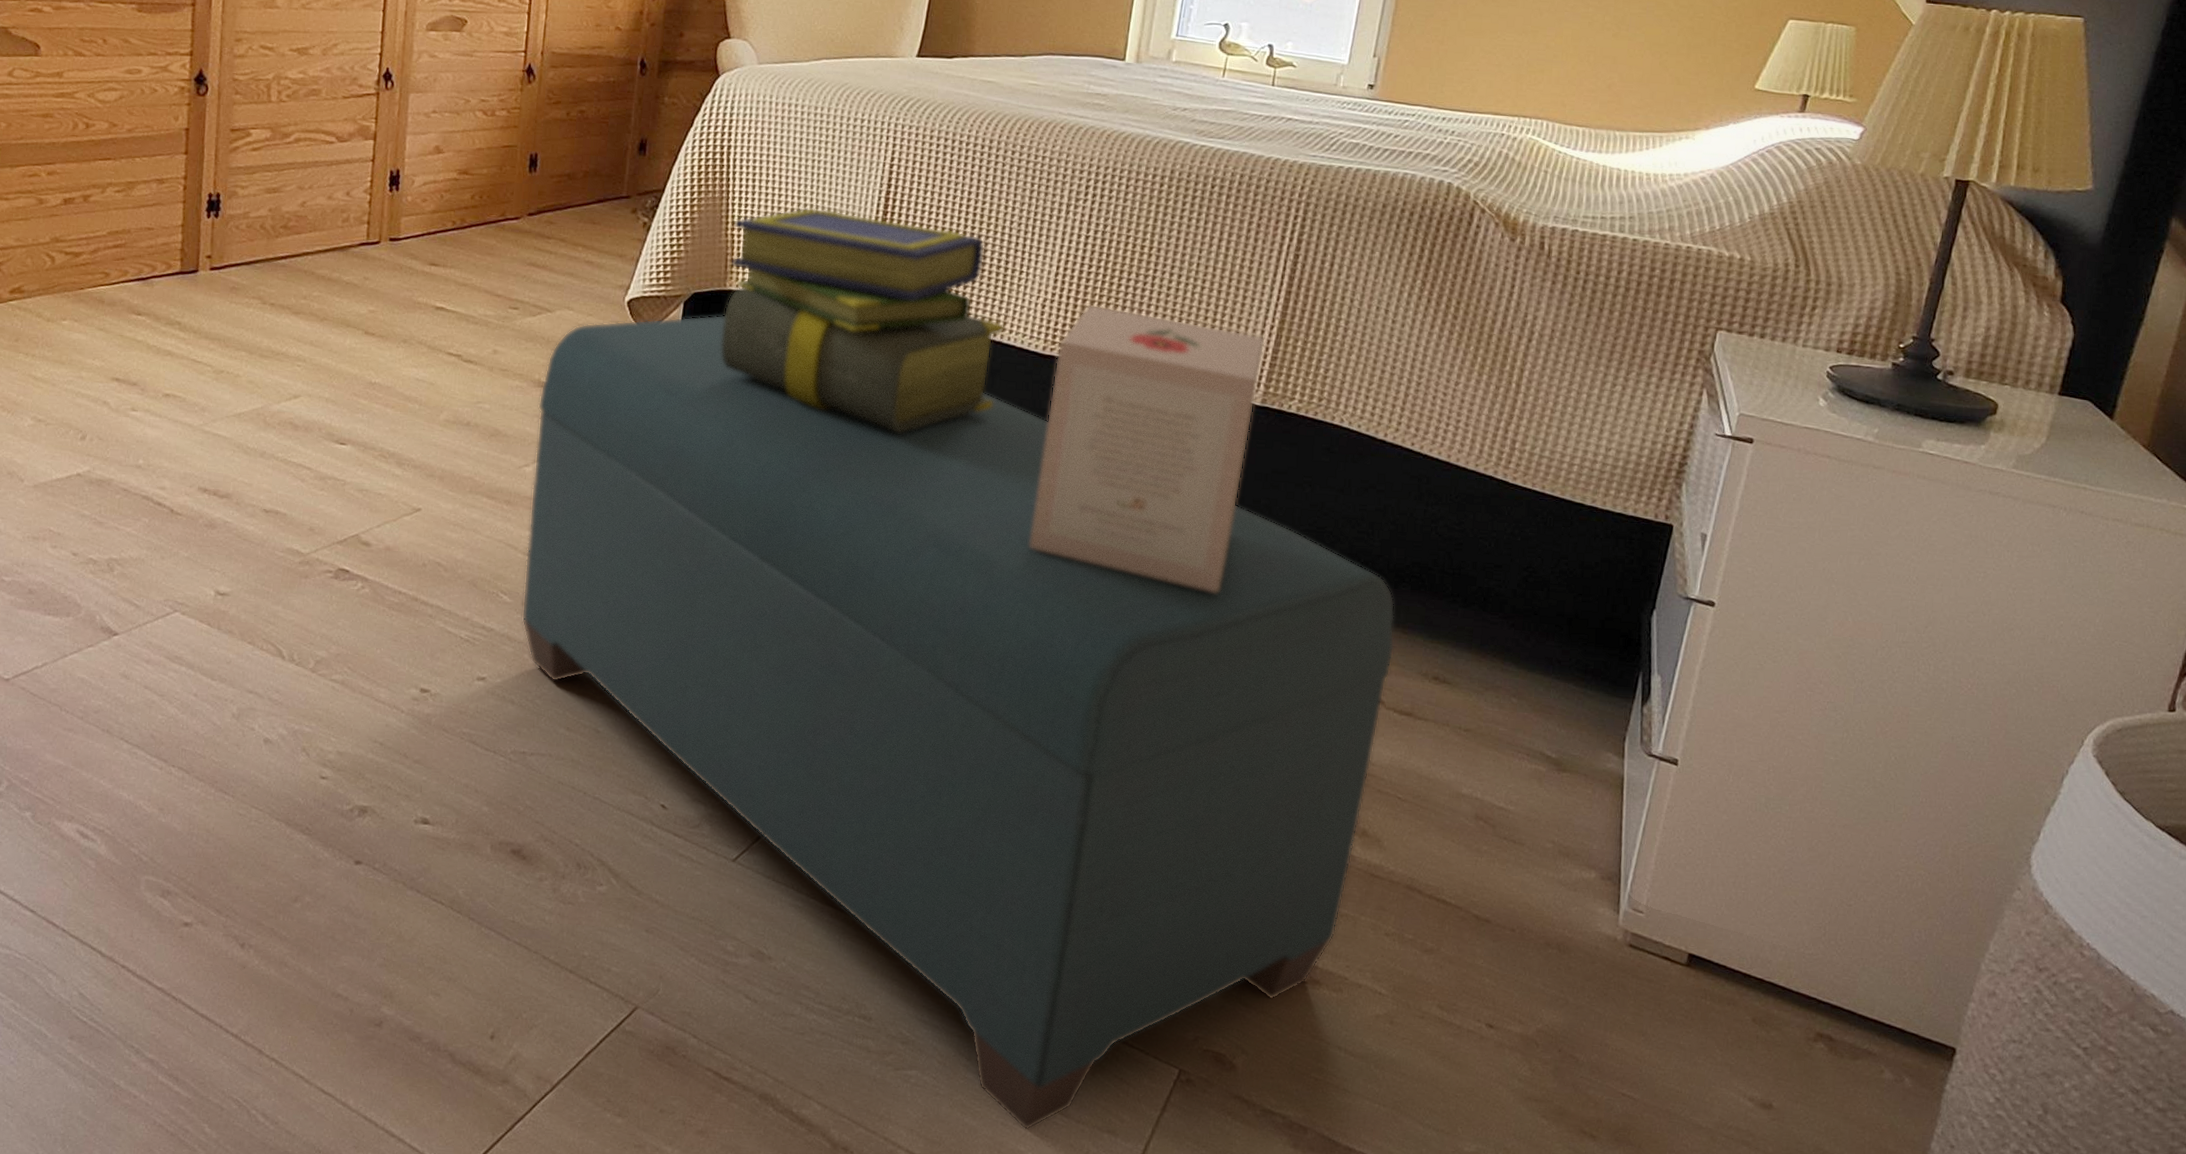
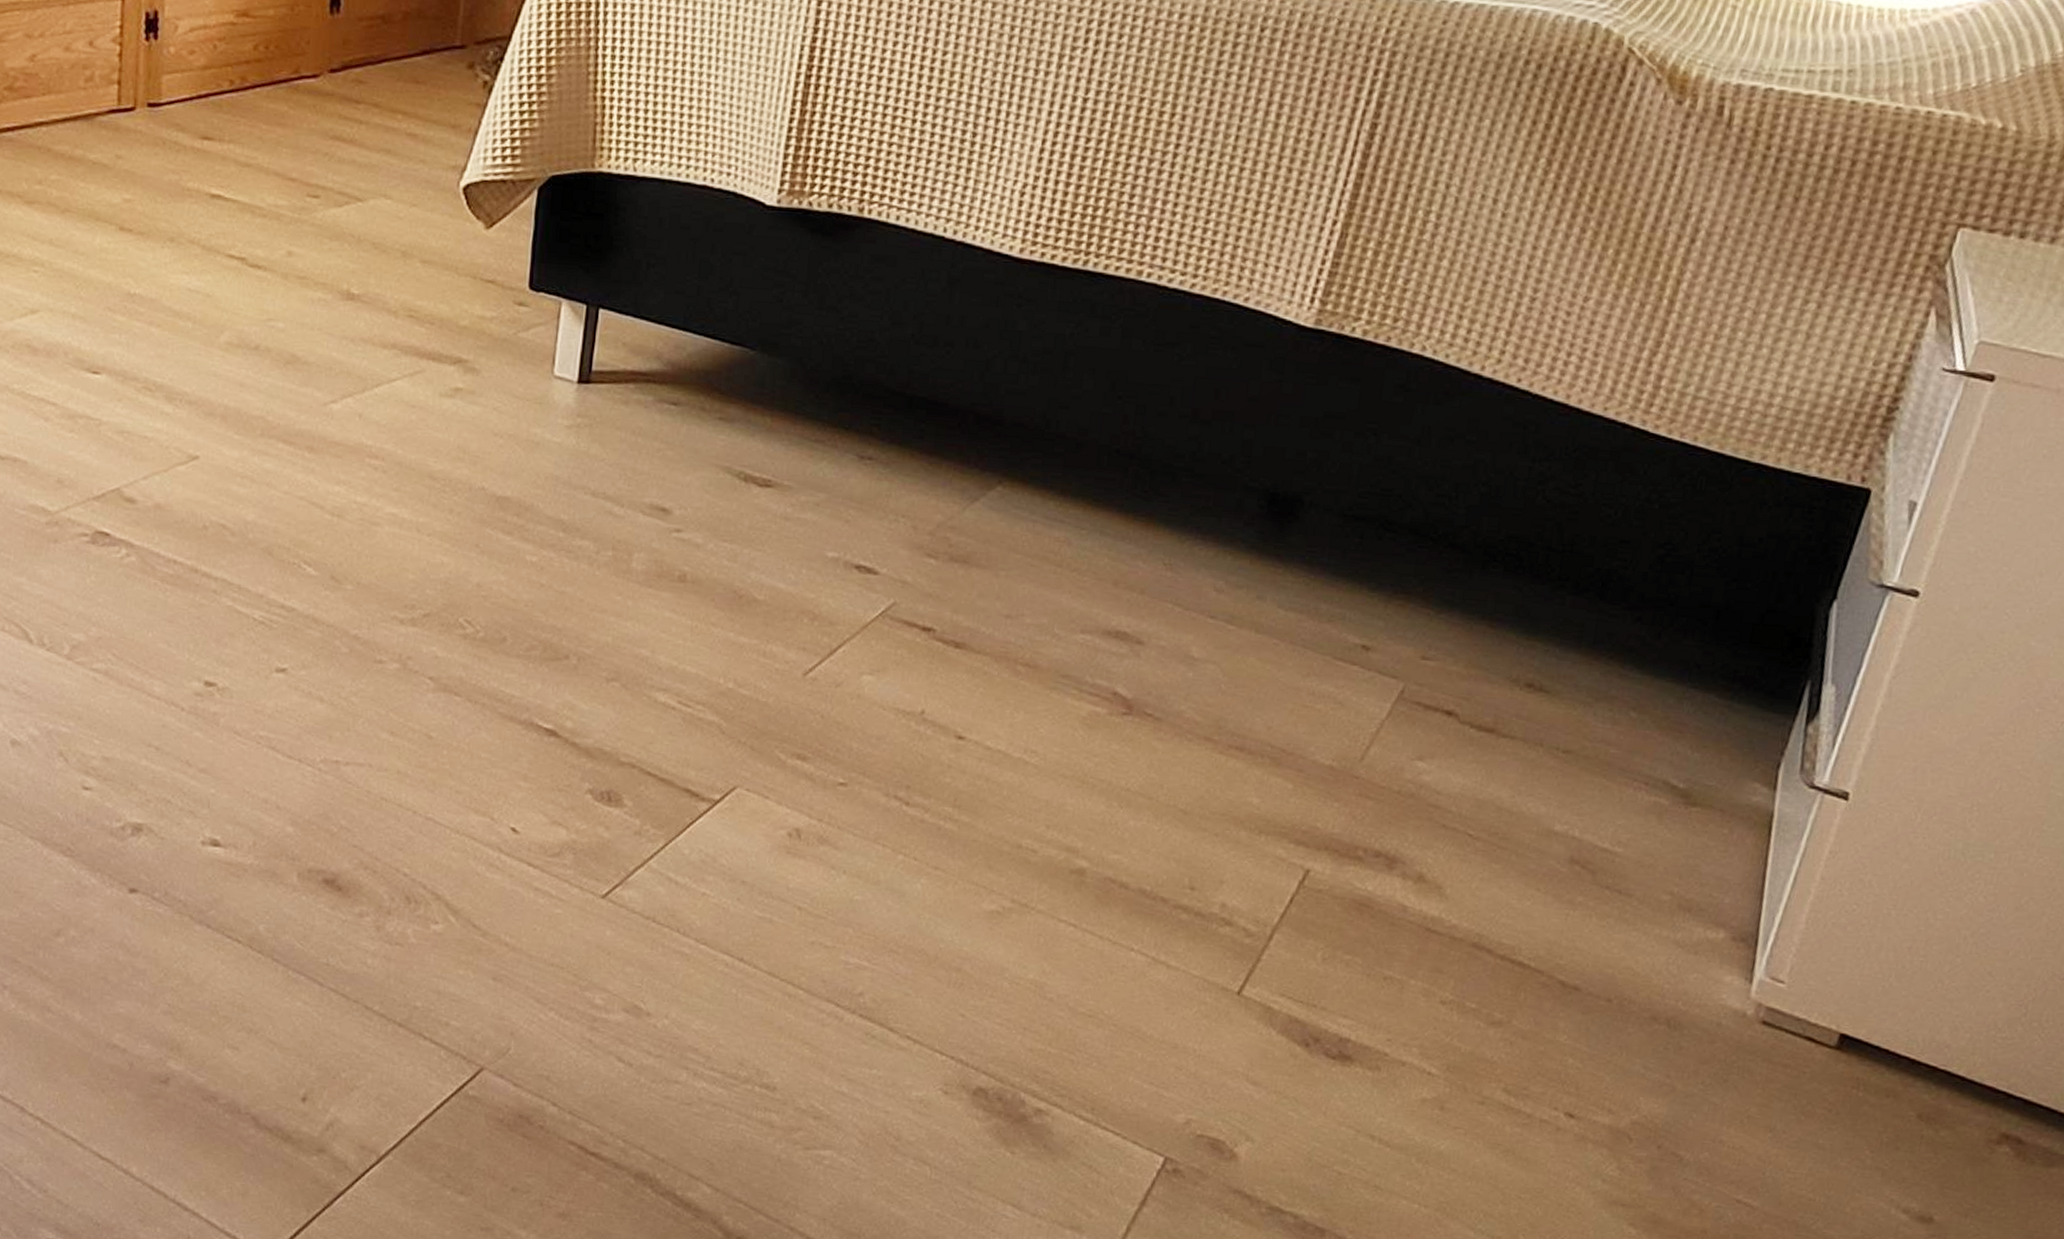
bench: present [521,314,1395,1130] -> none [330,204,1481,1224]
stack of books: present [721,207,1005,432] -> none [588,59,970,361]
decorative box: present [1030,303,1266,593] -> none [994,190,1326,573]

